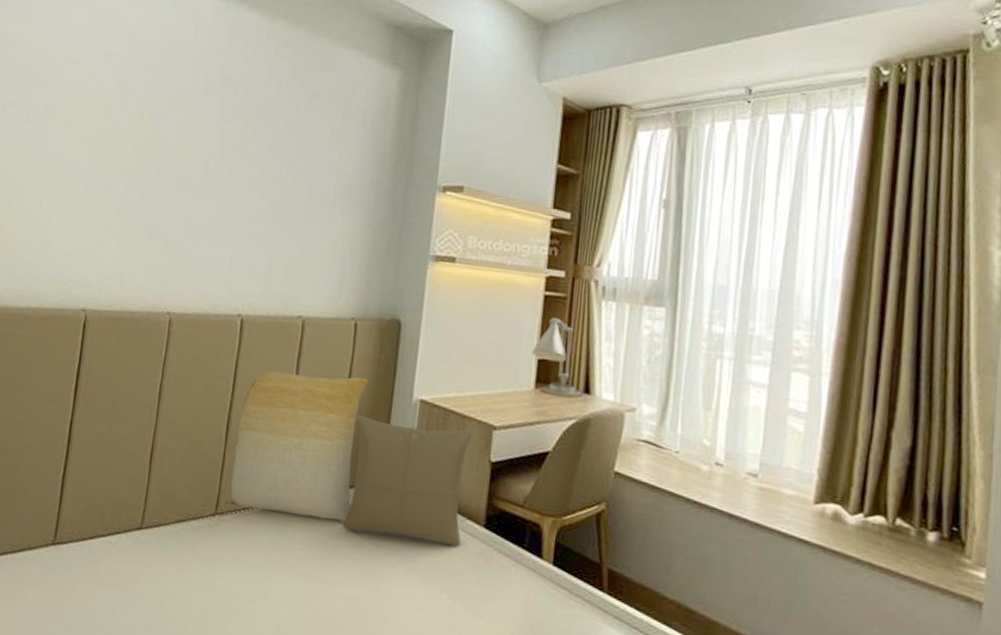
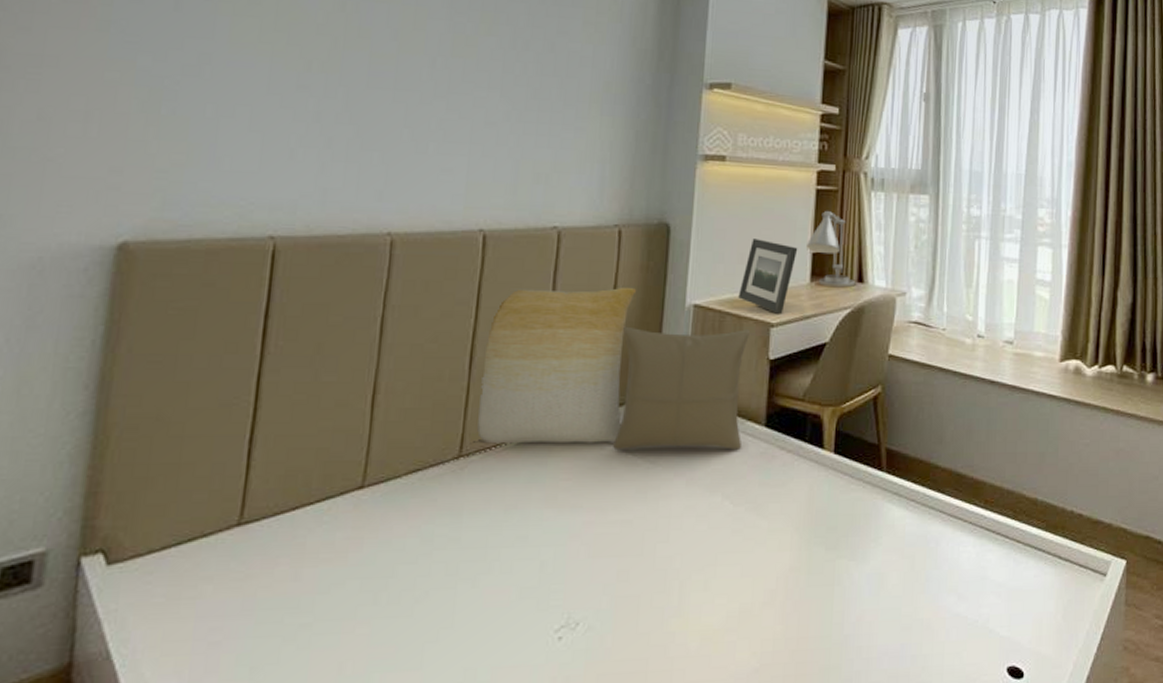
picture frame: none [463,340,524,418] -> present [738,238,798,314]

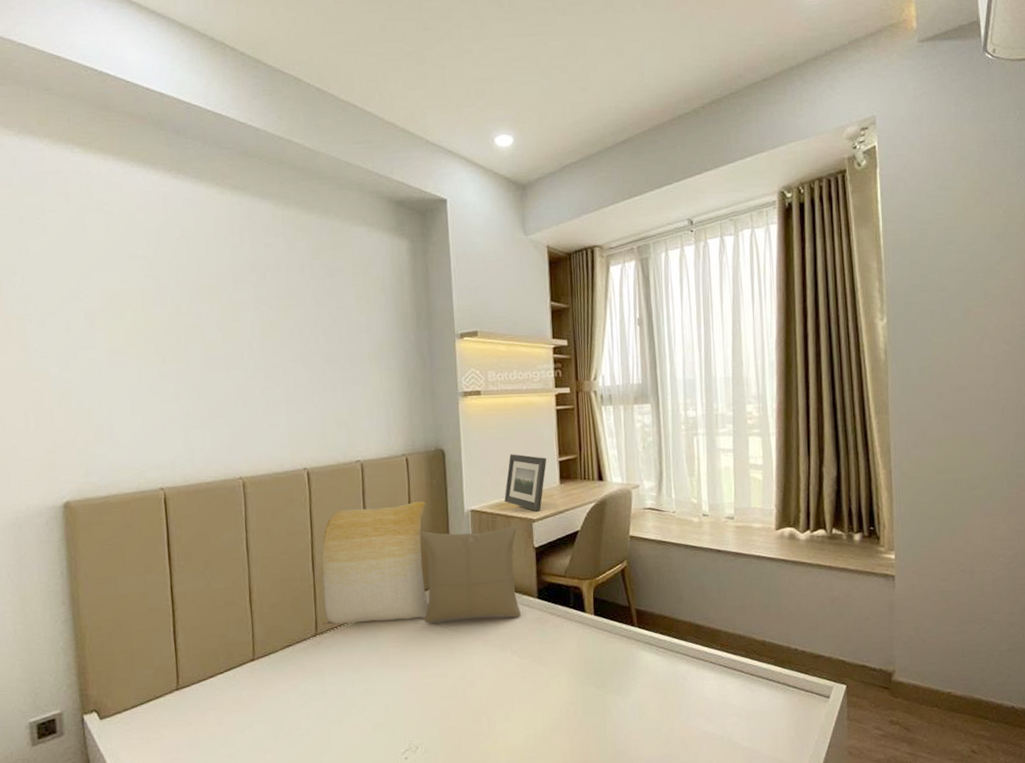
desk lamp: present [807,211,856,288] -> none [554,426,597,487]

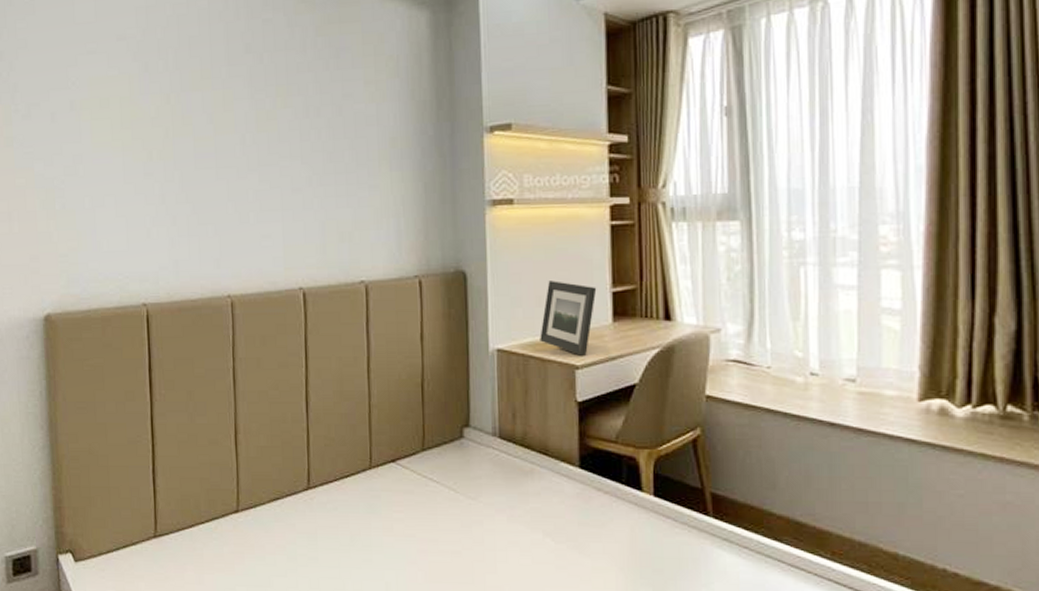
pillow: present [322,501,428,626] -> none [315,334,442,480]
pillow: present [420,526,521,623] -> none [433,371,557,489]

